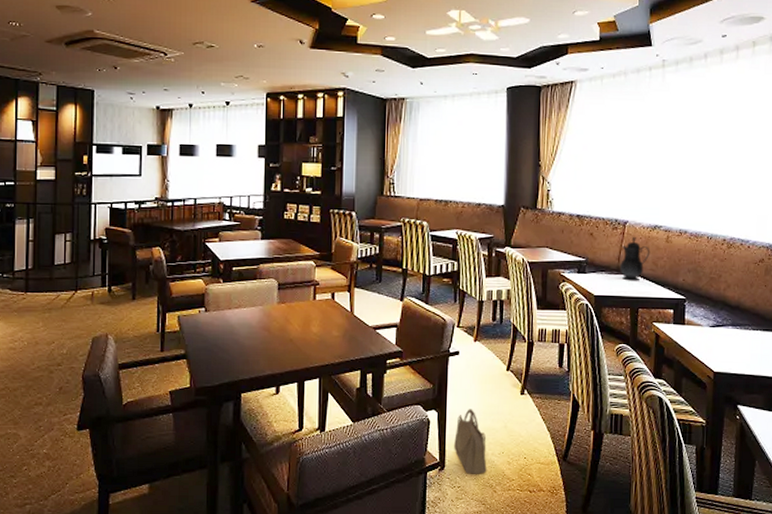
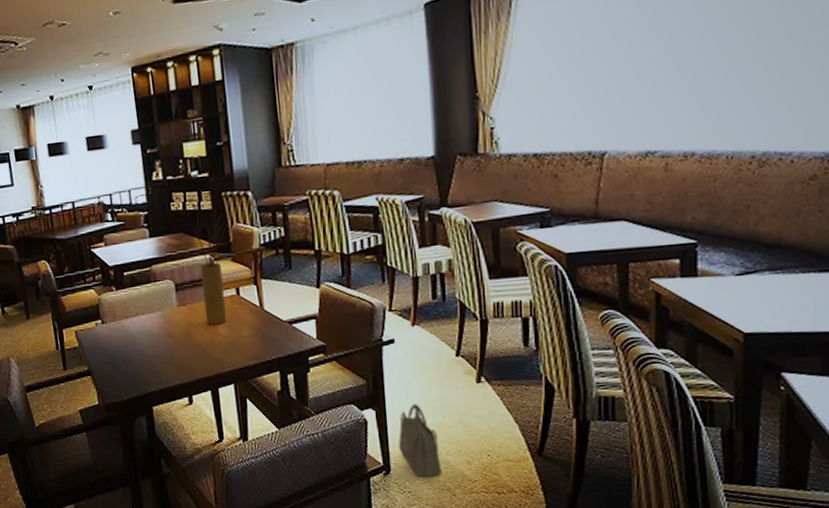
vase: none [300,221,333,324] -> present [191,207,229,325]
coffeepot: present [620,236,651,281] -> none [599,170,642,230]

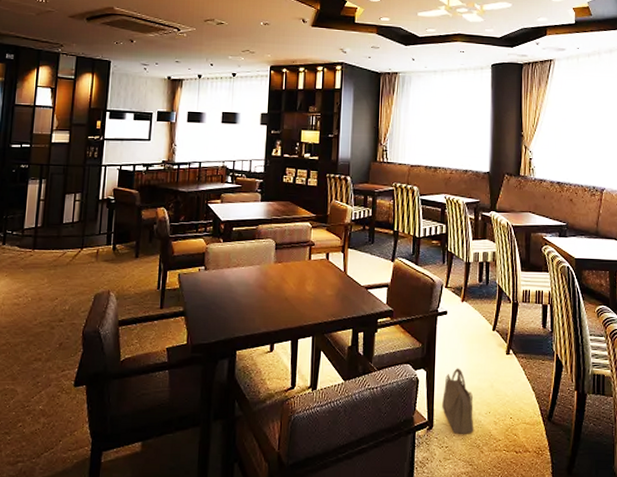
vase: present [191,207,229,325] -> none [297,184,329,283]

